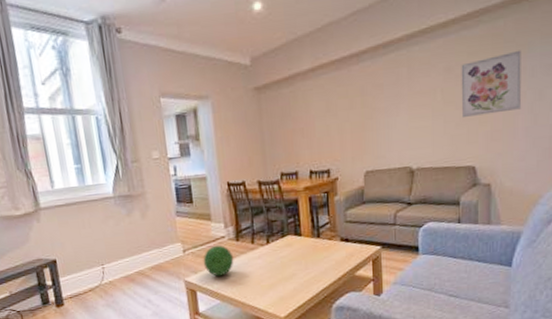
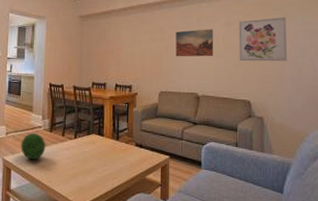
wall art: none [381,80,430,124] -> present [175,29,214,57]

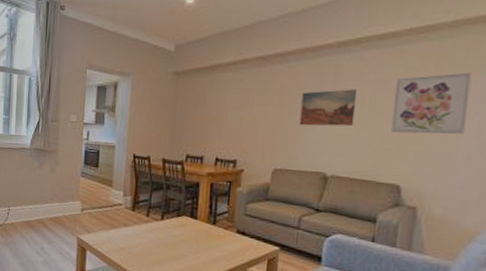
decorative ball: present [20,133,46,160] -> none [97,210,127,241]

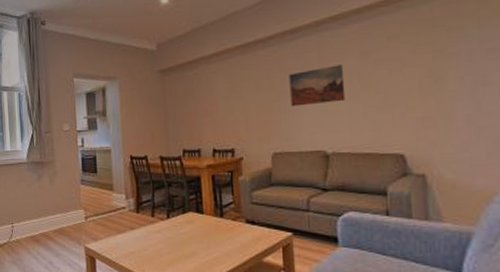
wall art: present [391,72,472,135] -> none [380,34,460,102]

